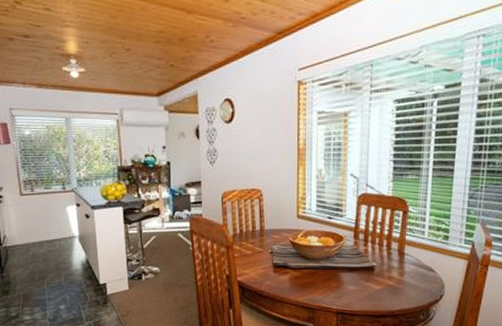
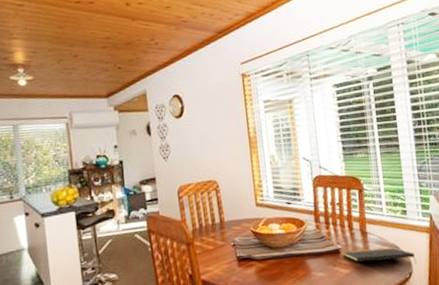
notepad: none [377,268,450,288] -> present [343,247,417,265]

